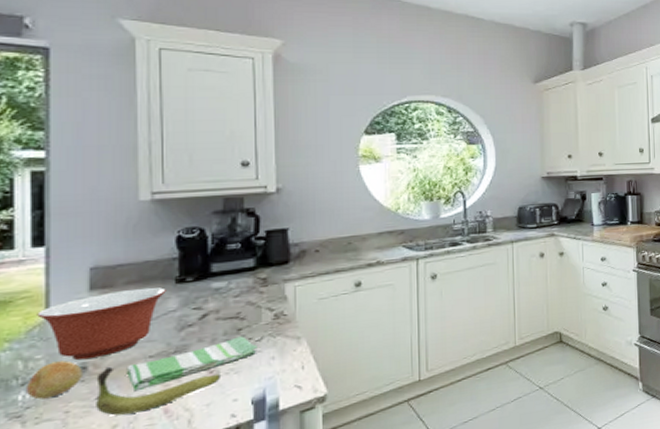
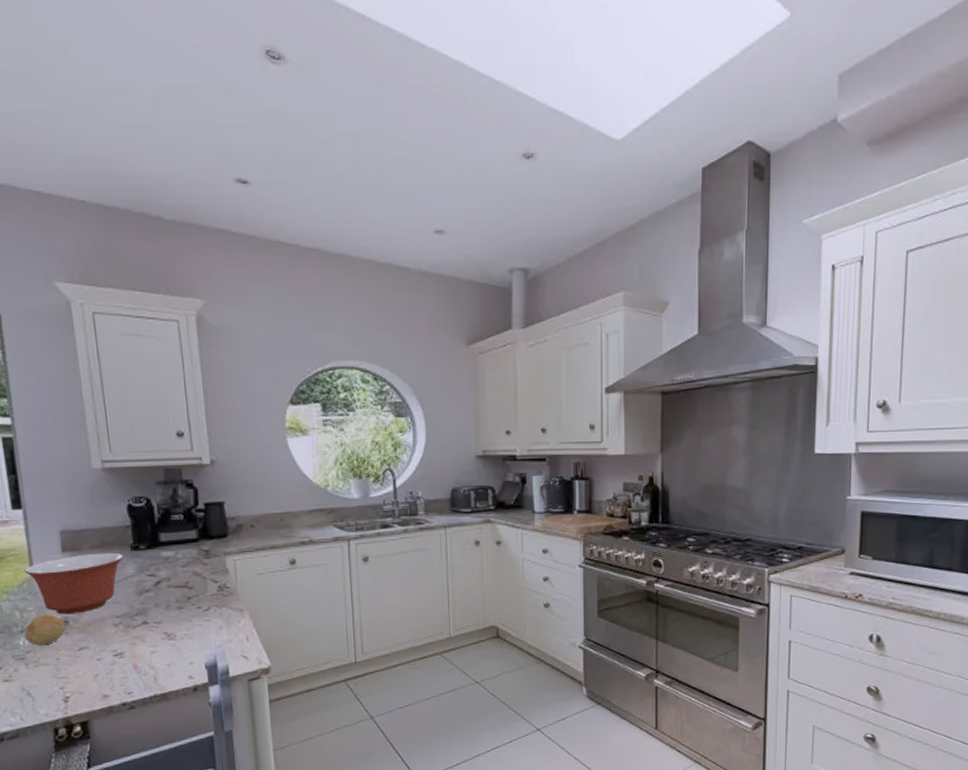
banana: present [96,366,220,416] -> none [77,622,177,666]
dish towel: present [126,336,257,391] -> none [99,604,206,647]

